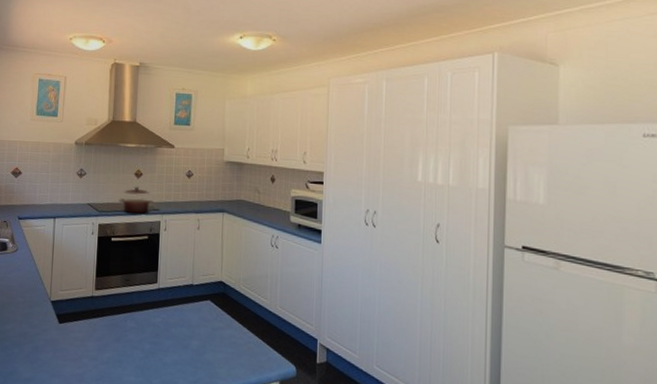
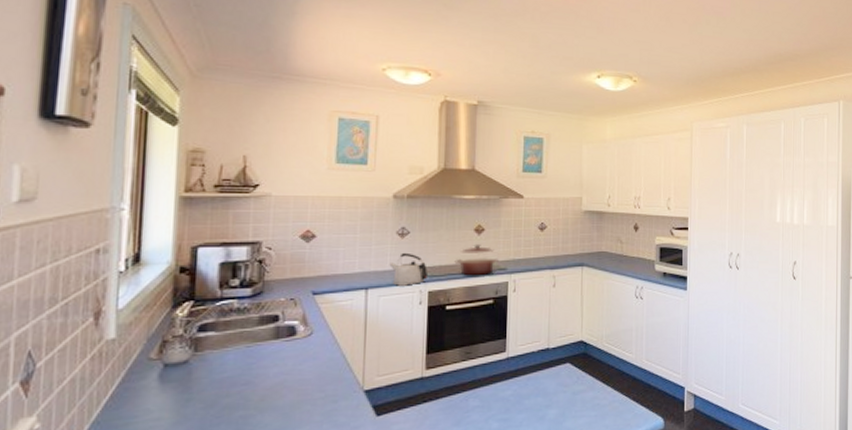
kettle: none [71,190,98,218] -> present [389,252,427,286]

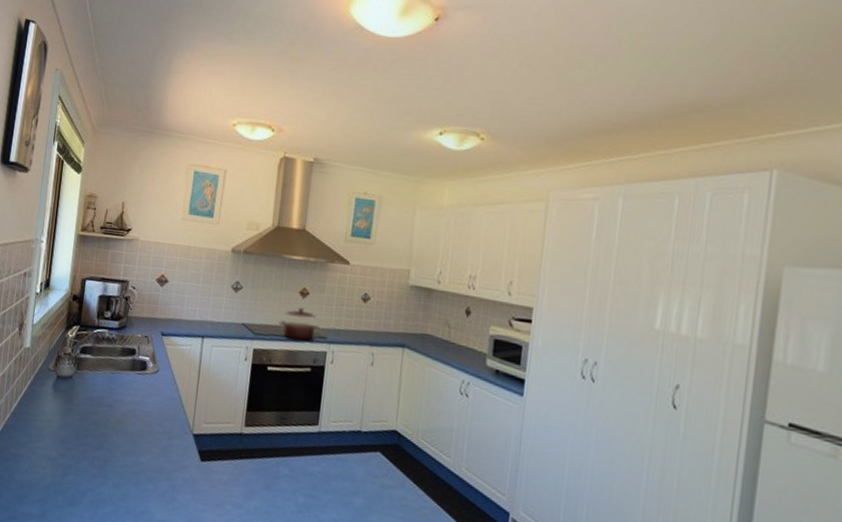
kettle: present [389,252,427,286] -> none [223,306,255,340]

